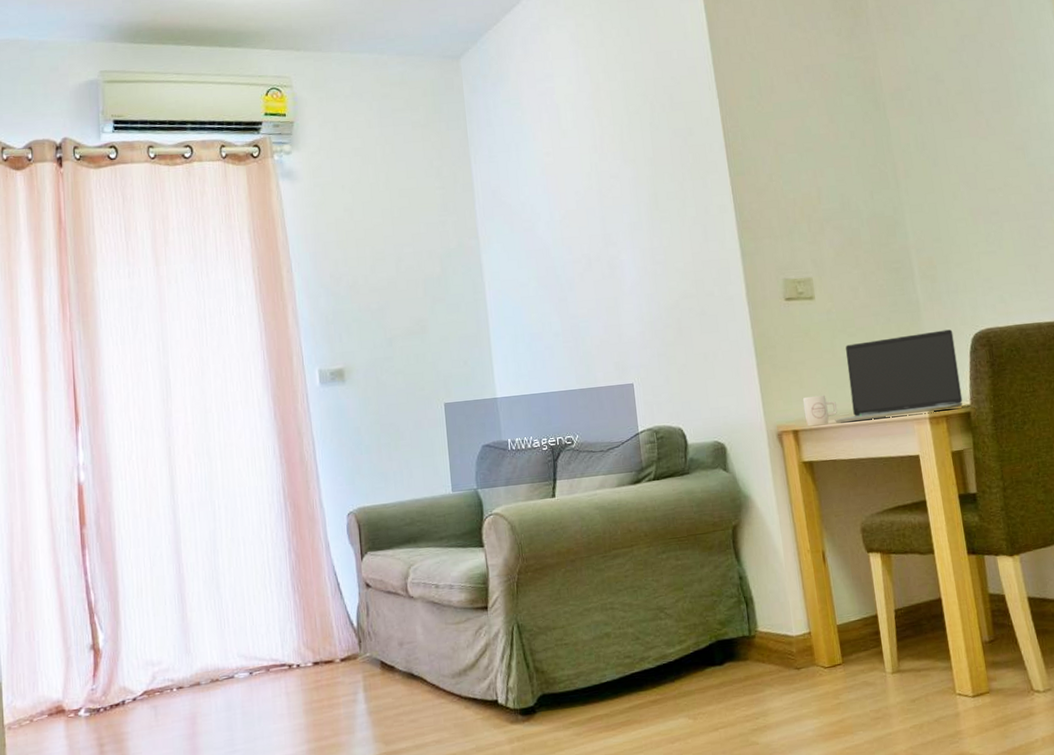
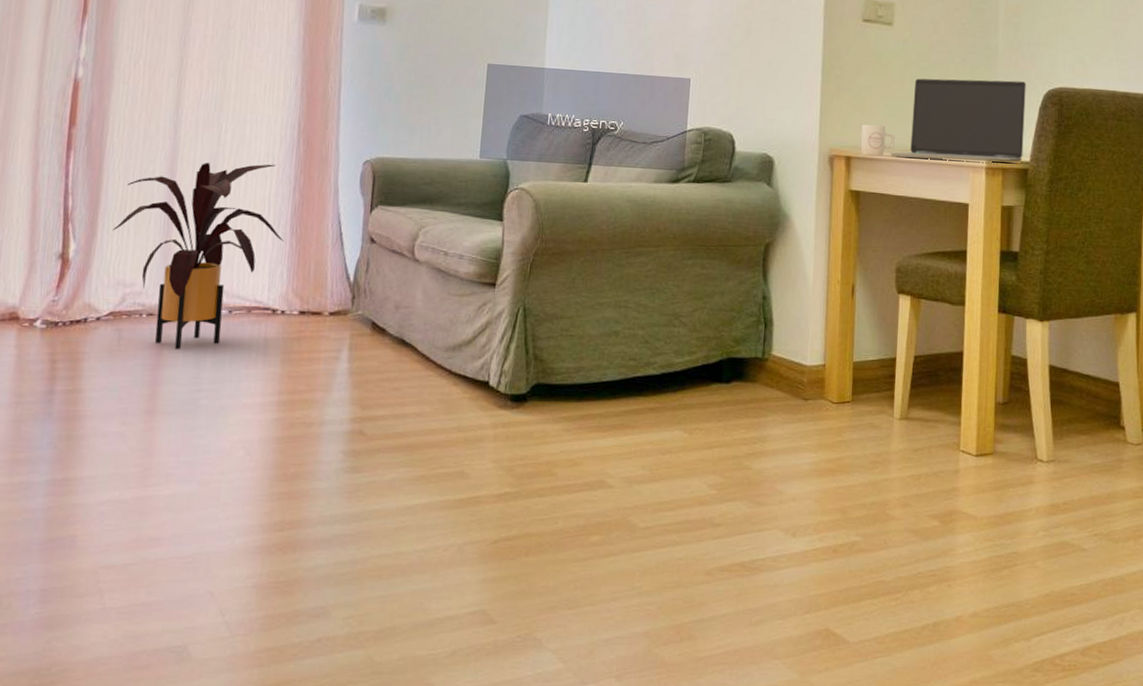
house plant: none [134,530,287,716] -> present [112,163,283,349]

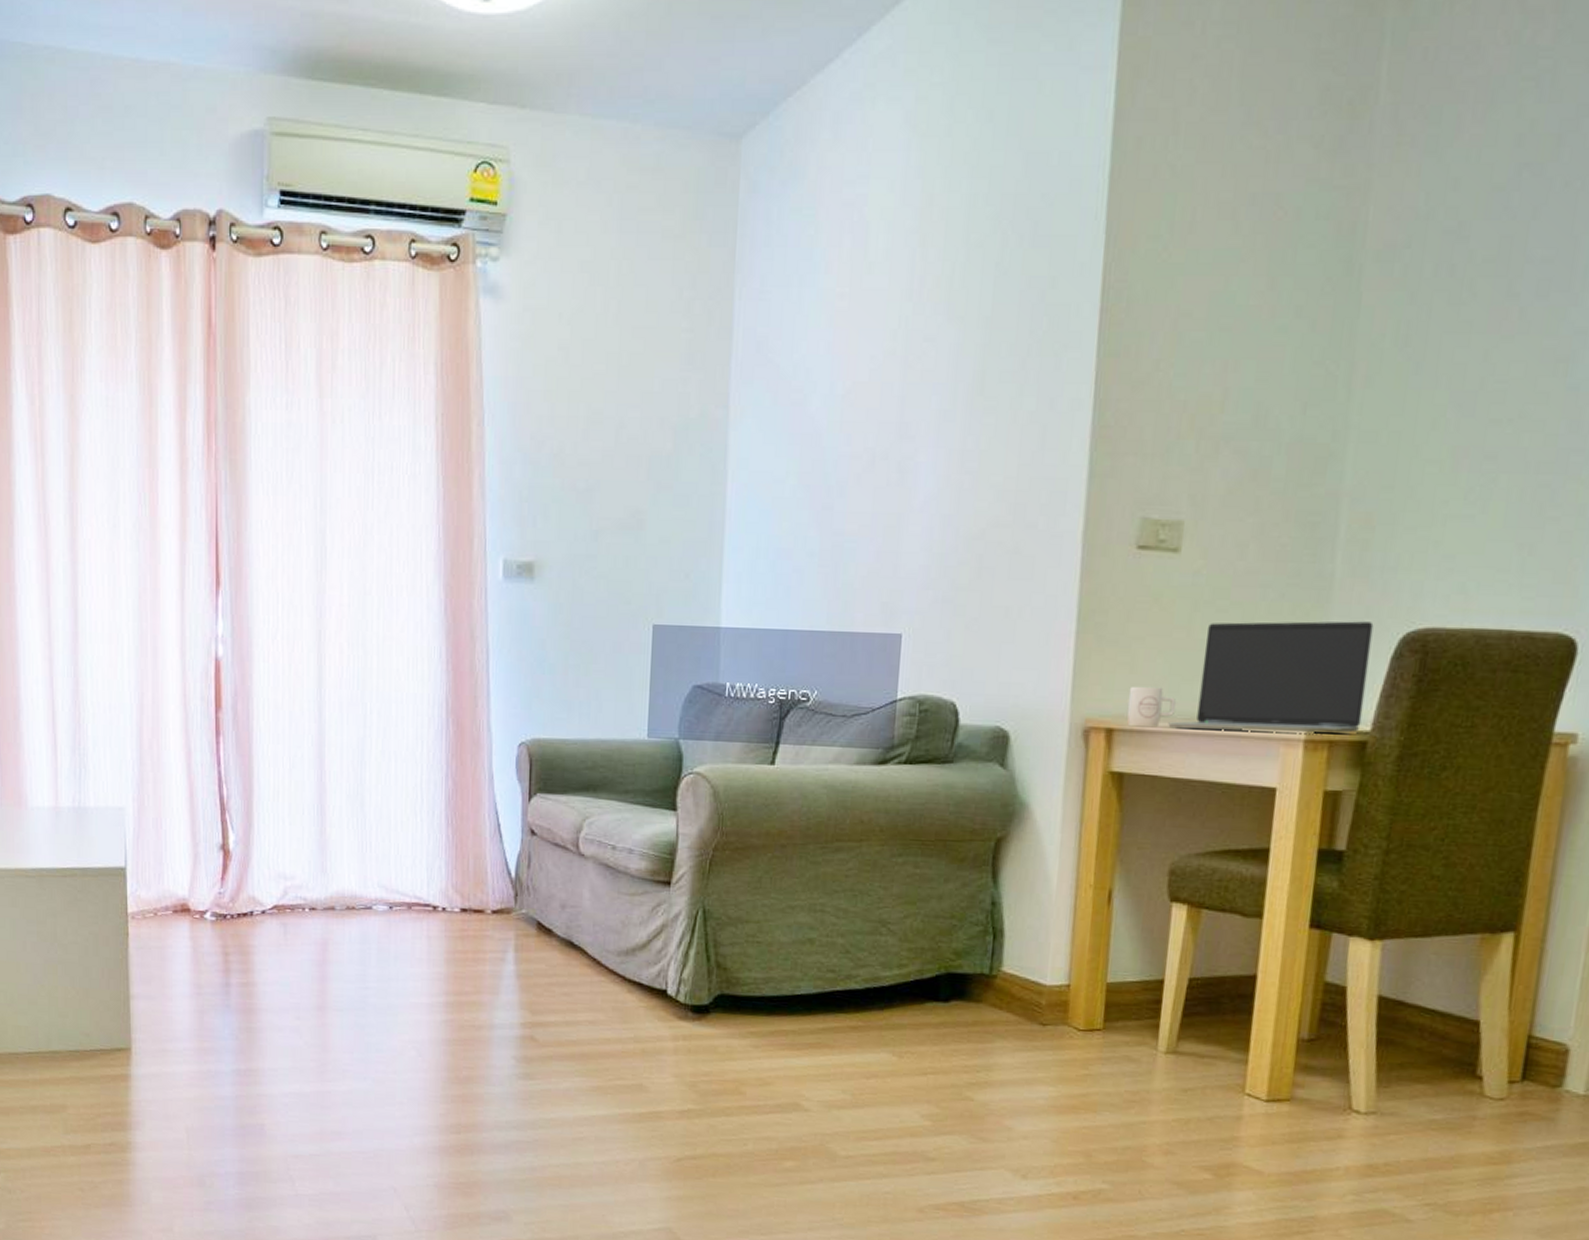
house plant: present [112,163,283,349] -> none [268,747,439,946]

